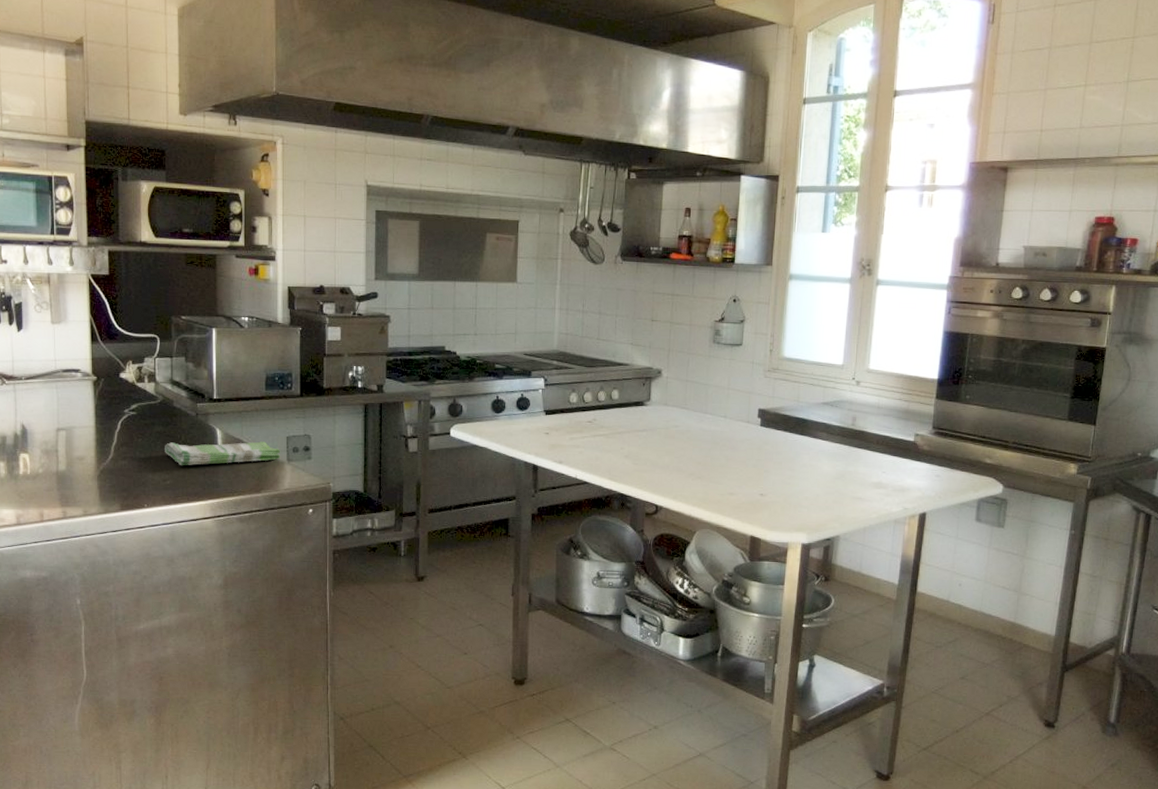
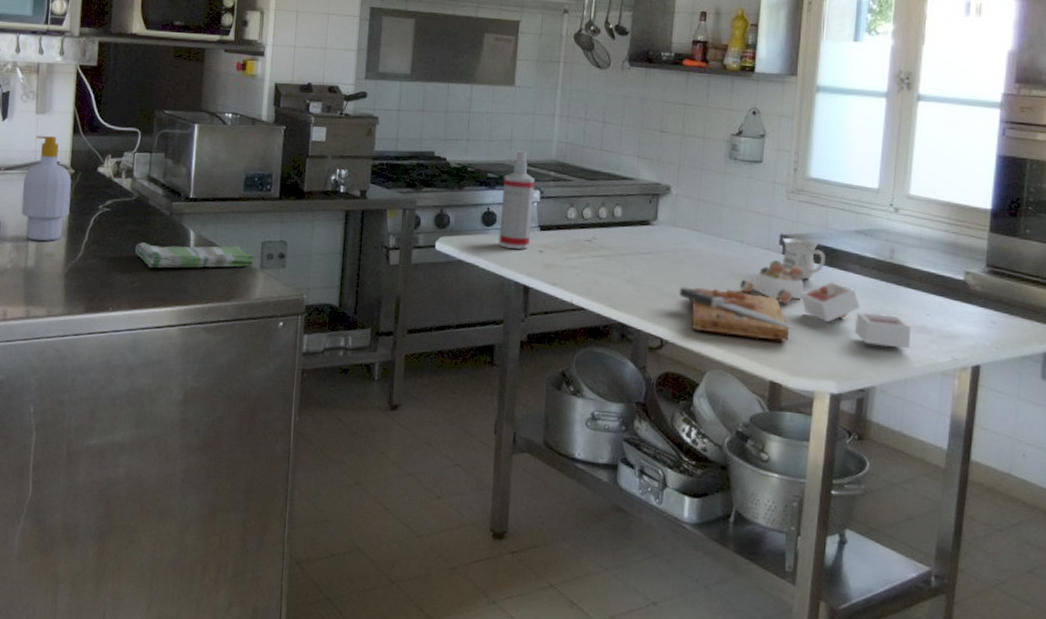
soap bottle: none [46,345,96,446] -> present [21,136,72,242]
spray bottle: none [508,342,539,432] -> present [498,150,535,249]
cutting board: none [671,432,869,502] -> present [678,260,911,348]
mug: none [760,411,797,447] -> present [781,237,825,280]

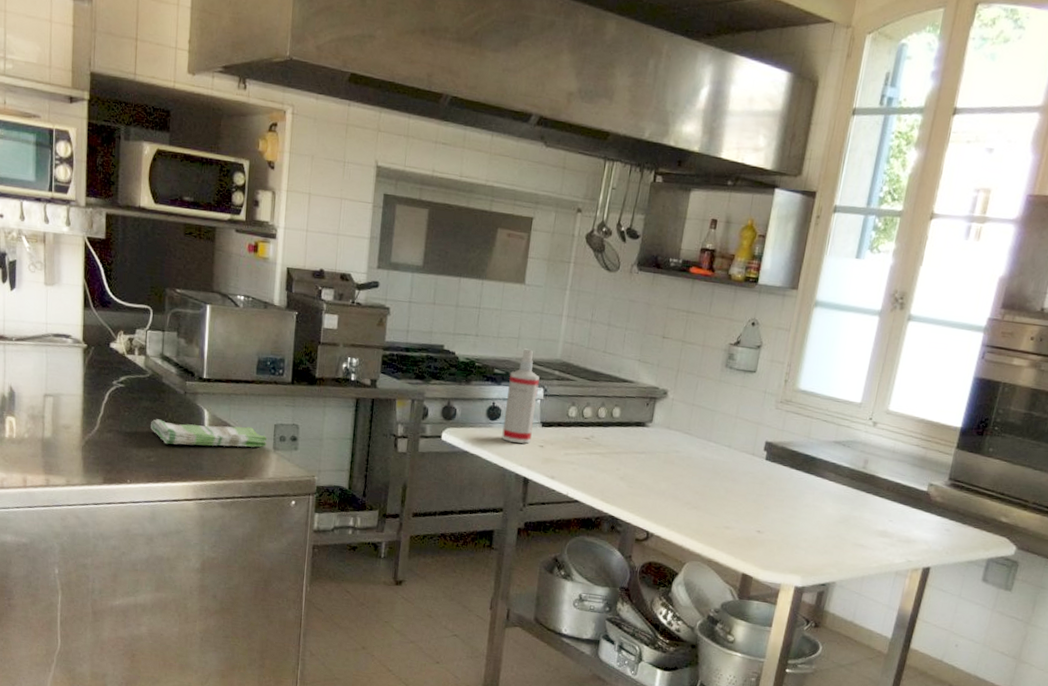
soap bottle: present [21,136,72,242] -> none [35,308,85,414]
cutting board: present [678,260,911,348] -> none [667,465,874,549]
mug: present [781,237,825,280] -> none [764,444,805,484]

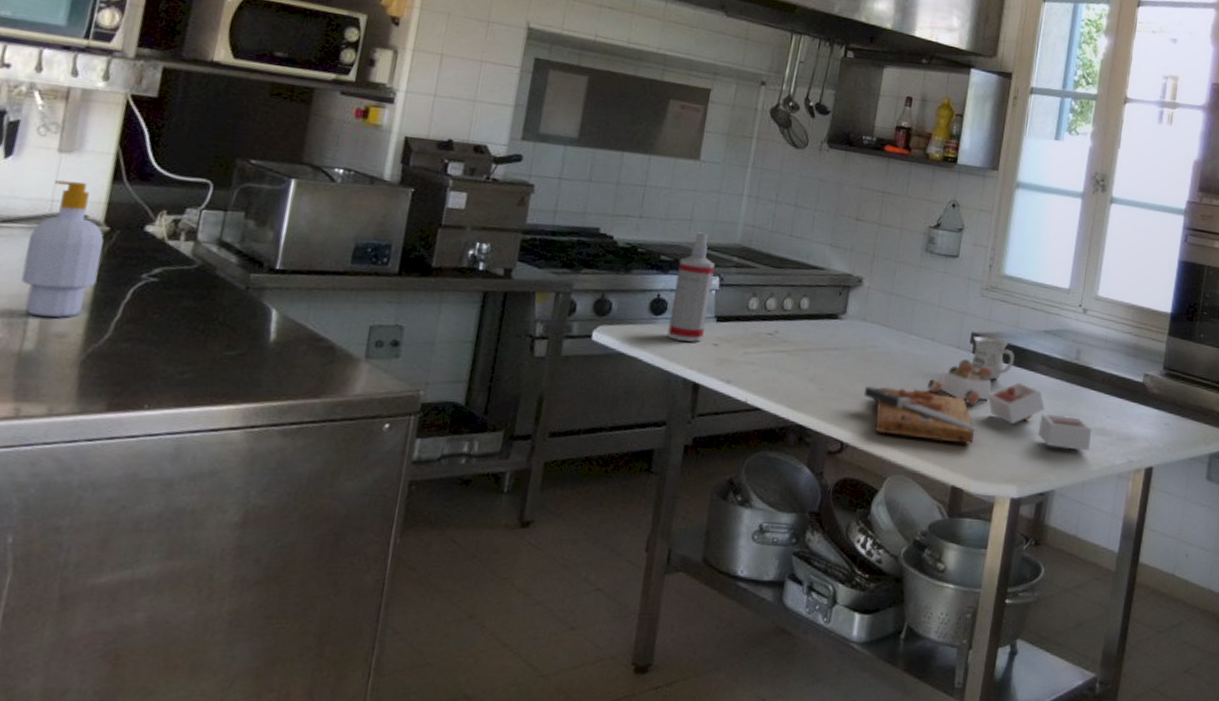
soap bottle: none [35,308,85,414] -> present [20,180,104,318]
dish towel: present [151,419,268,448] -> none [190,322,359,356]
cutting board: none [667,465,874,549] -> present [863,359,1091,450]
mug: none [764,444,805,484] -> present [971,336,1015,380]

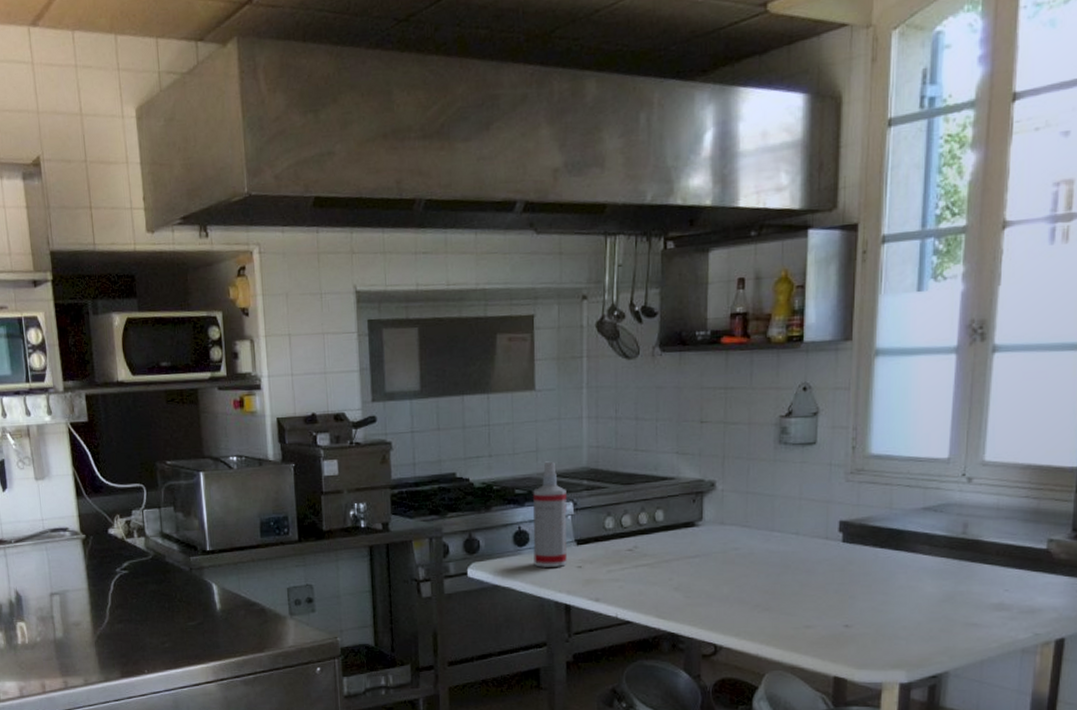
soap bottle: present [20,180,104,318] -> none [35,502,88,612]
cutting board: present [863,359,1091,450] -> none [731,550,987,635]
mug: present [971,336,1015,380] -> none [842,522,890,567]

